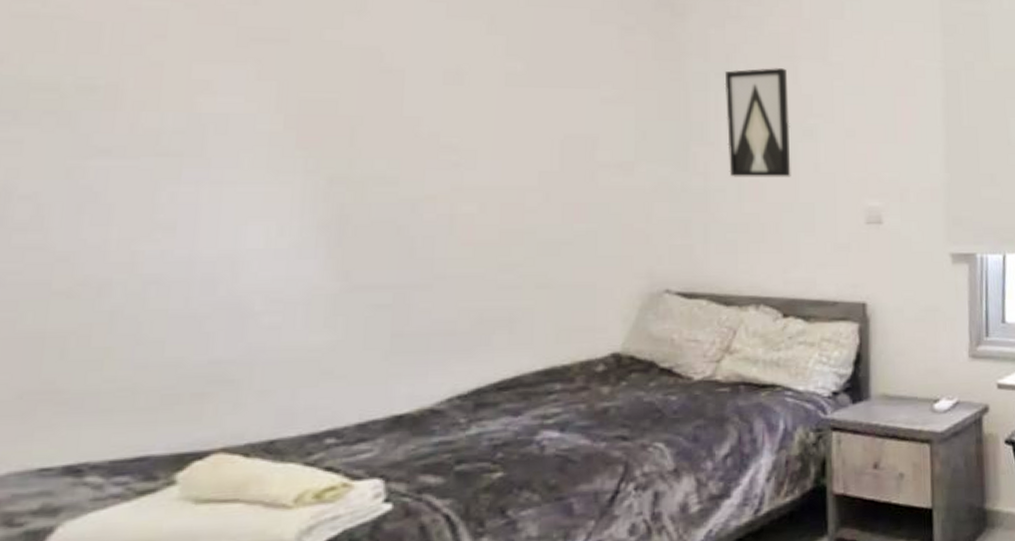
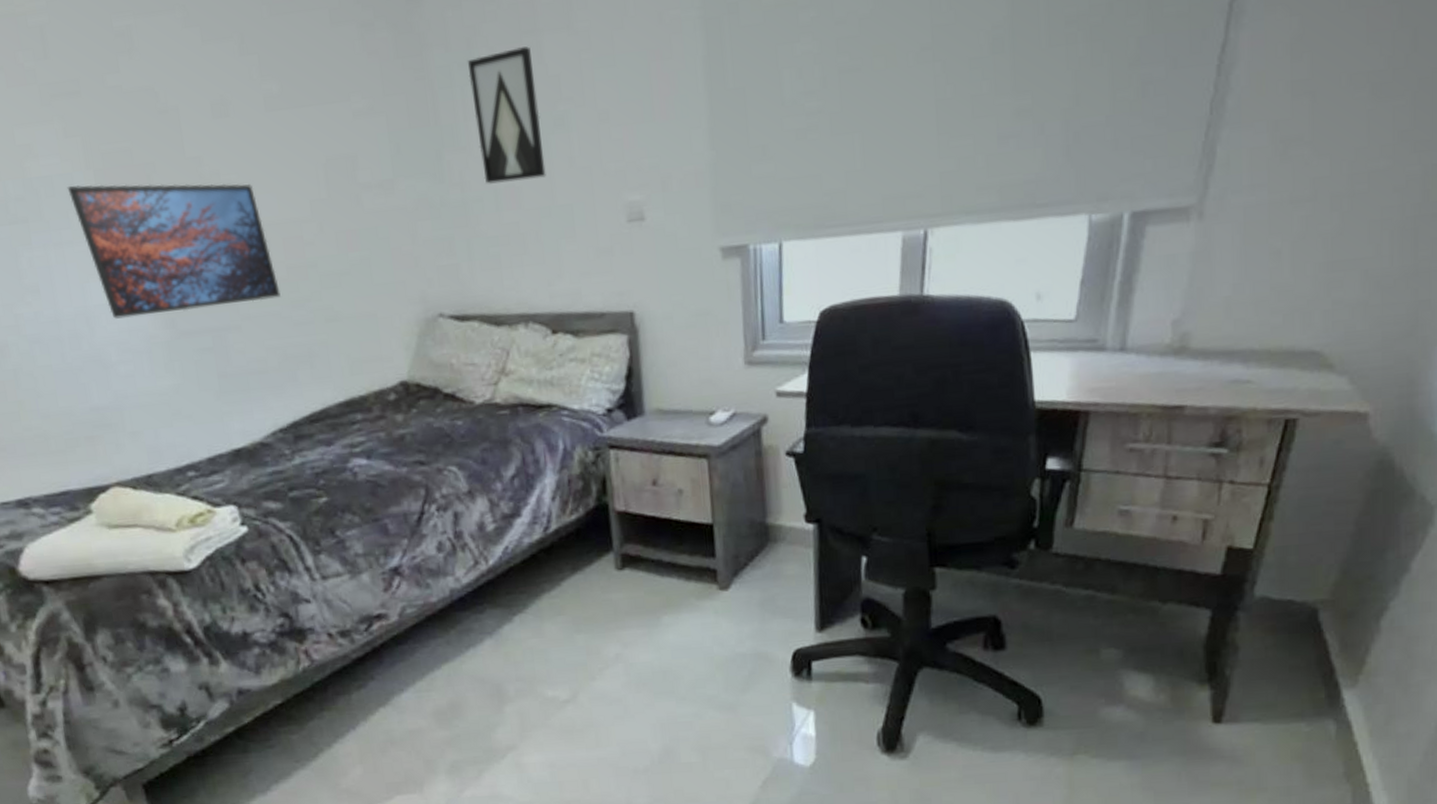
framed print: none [245,126,487,266] -> present [67,183,281,319]

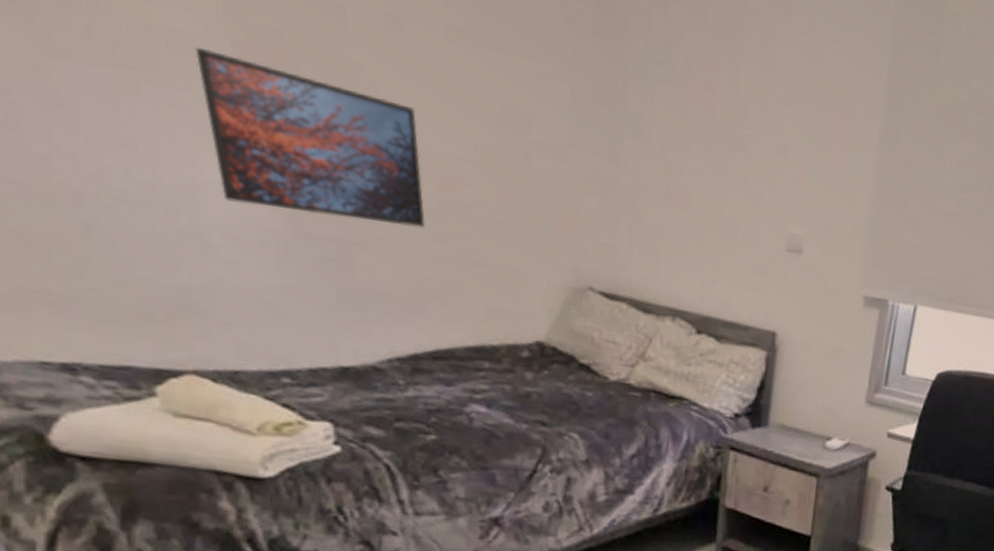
wall art: present [467,46,546,184] -> none [659,59,727,189]

